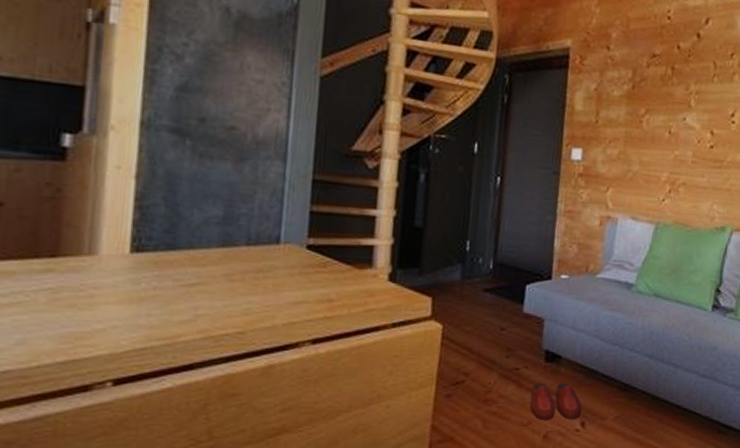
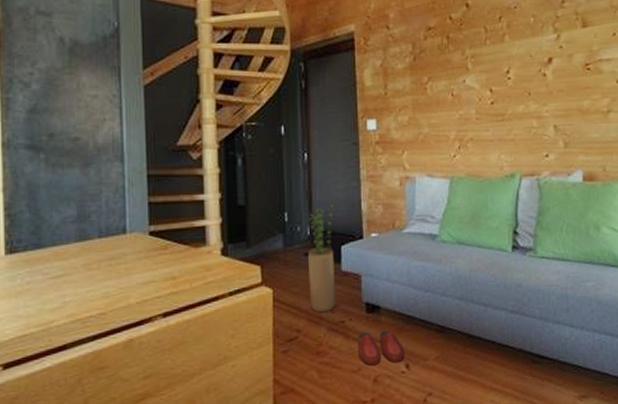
vase: none [483,231,524,357] -> present [308,199,336,313]

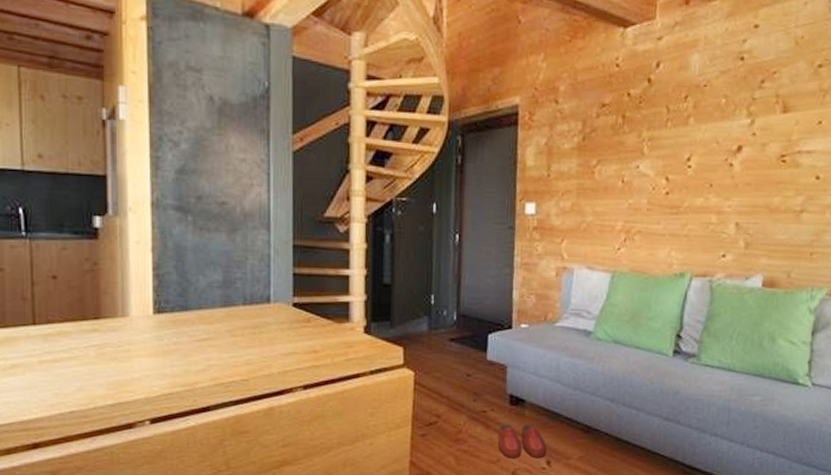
vase: present [308,199,336,313] -> none [451,284,484,401]

